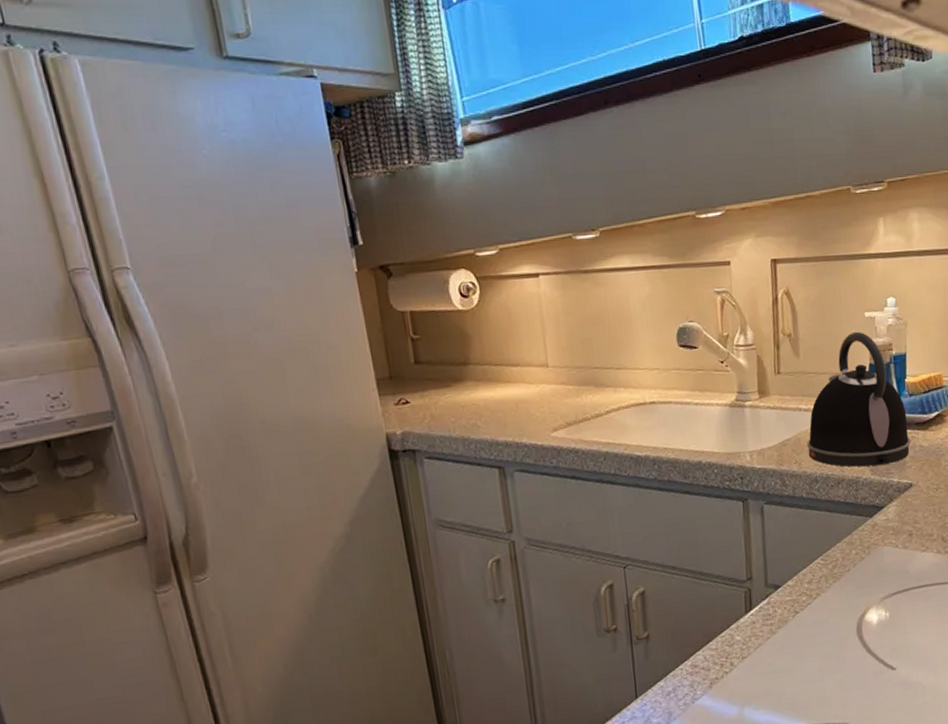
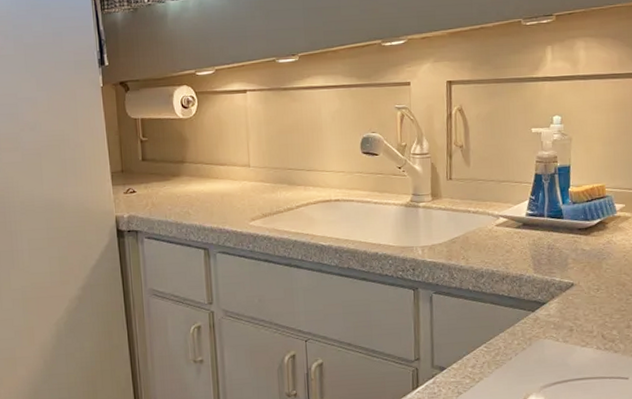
kettle: present [807,331,911,467] -> none [474,145,574,266]

